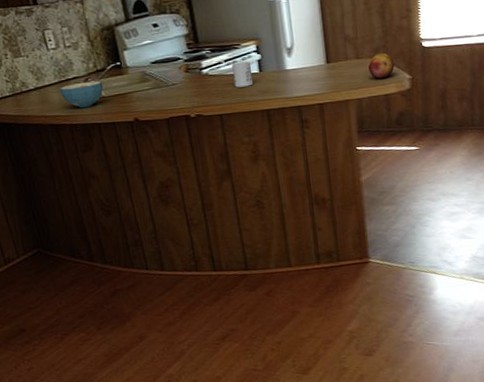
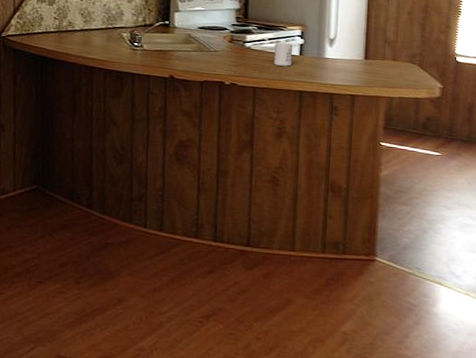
cereal bowl: present [59,81,104,109] -> none [103,32,148,57]
fruit: present [368,52,395,79] -> none [403,59,428,83]

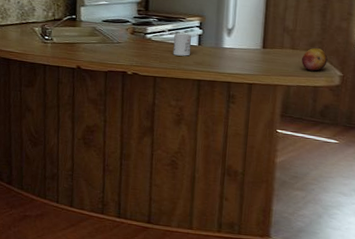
fruit: none [403,59,428,83] -> present [302,47,328,71]

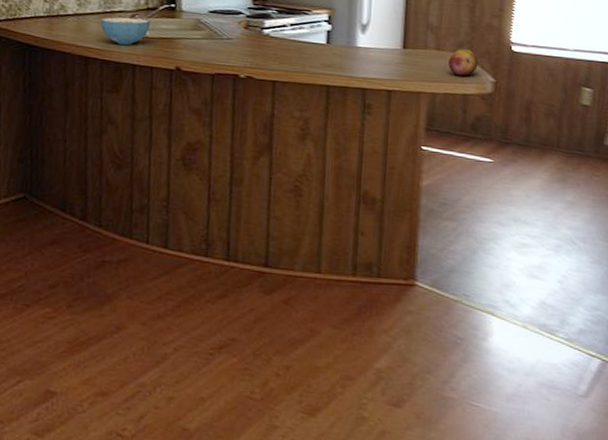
cereal bowl: none [18,27,57,50] -> present [100,17,151,46]
mug: present [173,33,191,56] -> none [296,28,318,57]

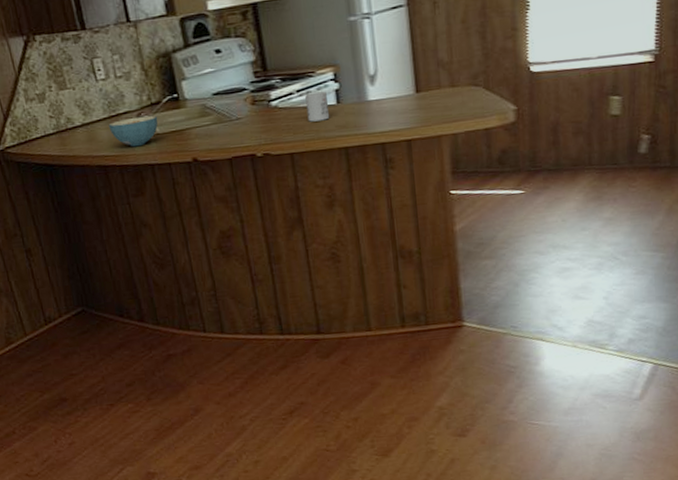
mug: none [296,28,318,57] -> present [305,91,330,122]
fruit: present [448,48,478,76] -> none [465,79,497,110]

